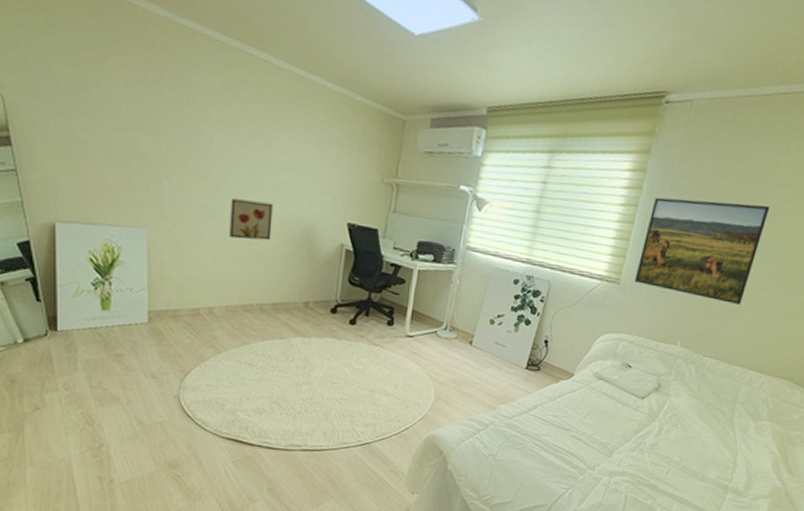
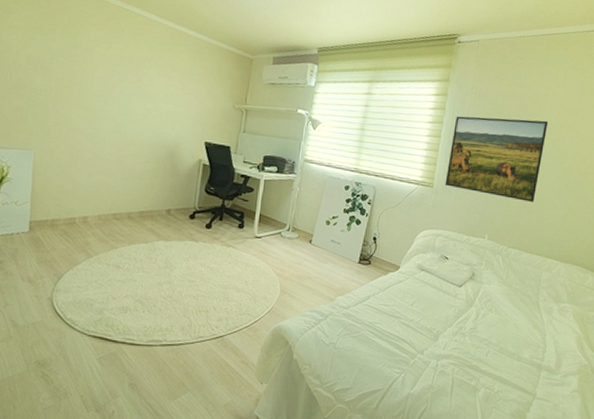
wall art: present [229,198,273,241] -> none [104,123,143,158]

